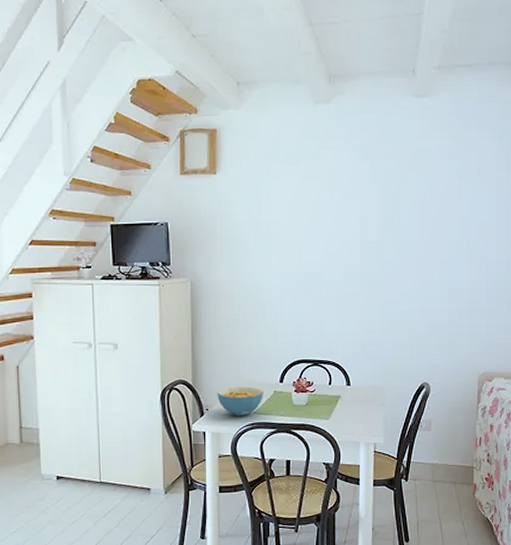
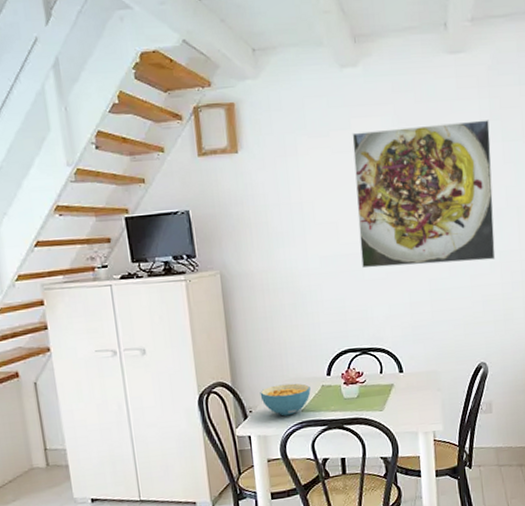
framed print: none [320,159,448,288] -> present [352,120,496,269]

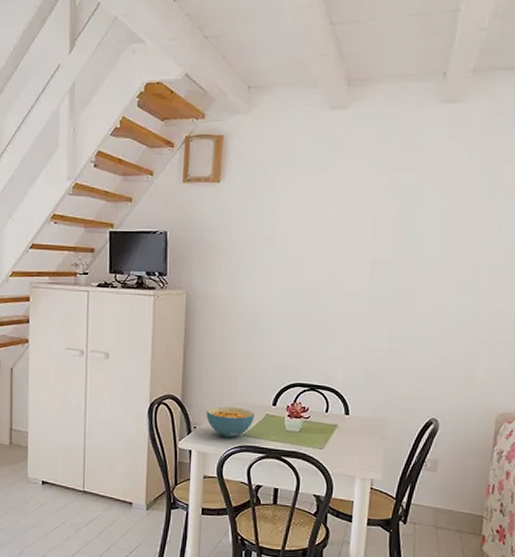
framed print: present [352,120,496,269] -> none [323,172,477,315]

